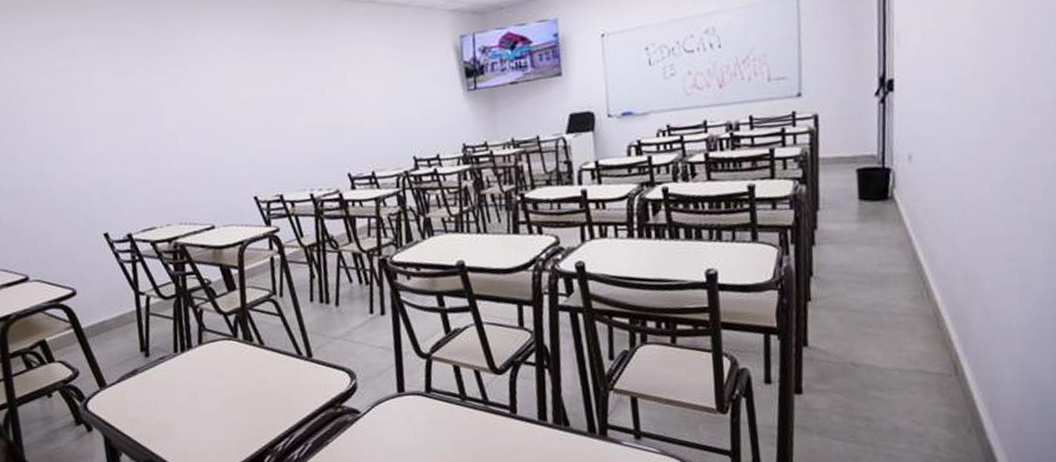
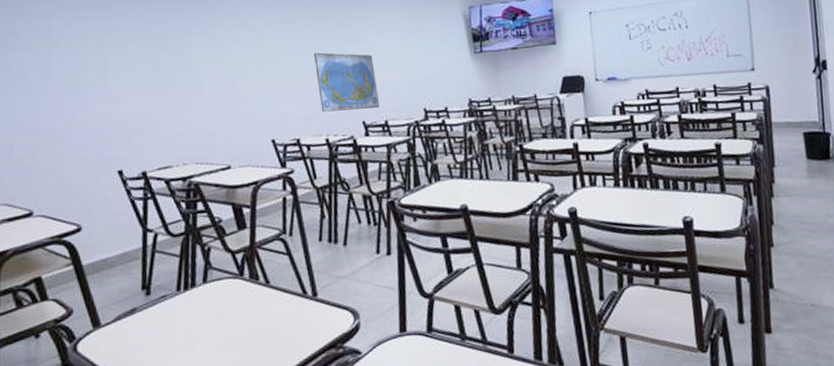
world map: none [291,97,365,165] -> present [314,52,379,112]

